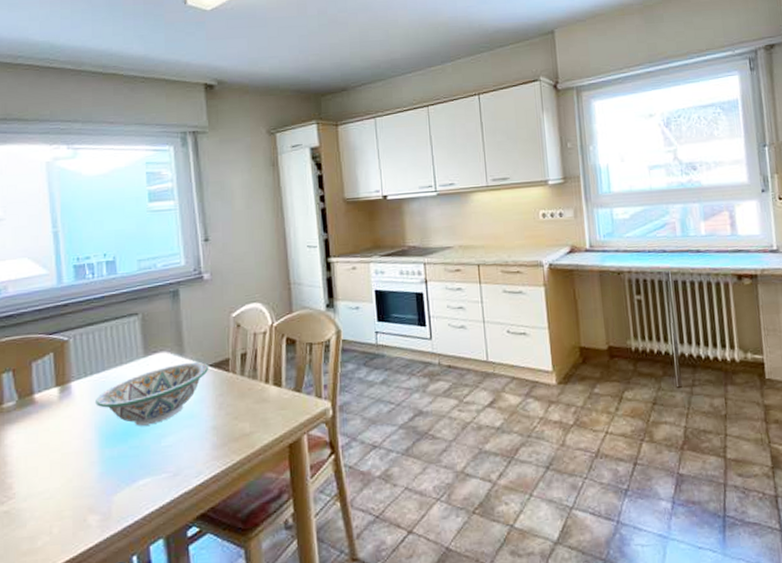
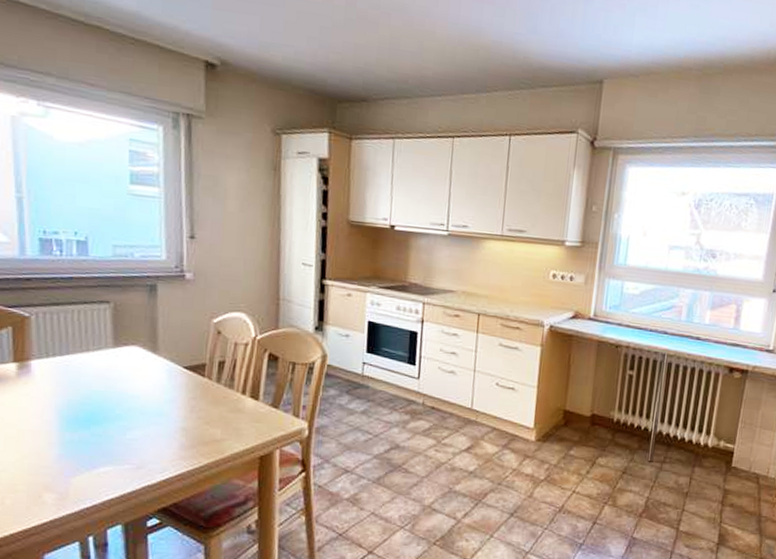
decorative bowl: present [96,362,209,426] -> none [57,360,184,416]

